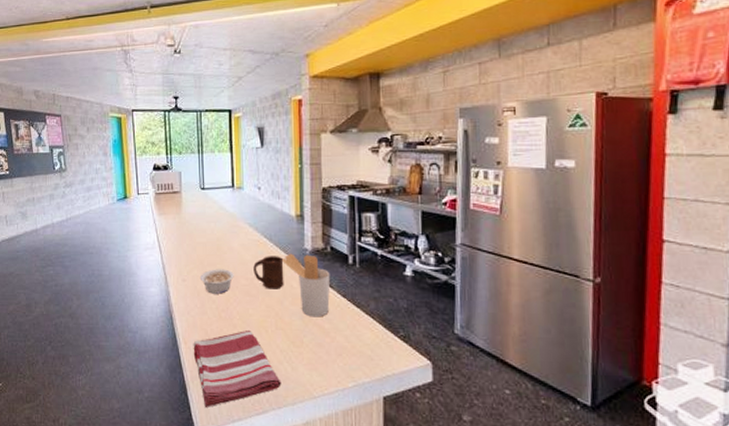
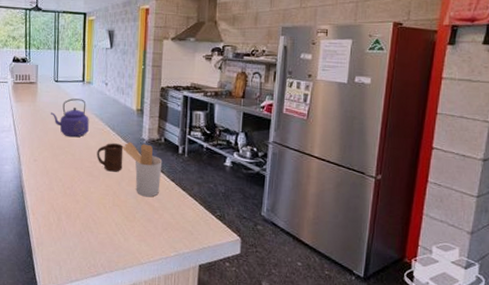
dish towel: present [193,329,281,409] -> none [40,205,115,270]
kettle: none [198,207,242,252] -> present [51,98,89,138]
legume: present [201,269,234,294] -> none [50,152,80,174]

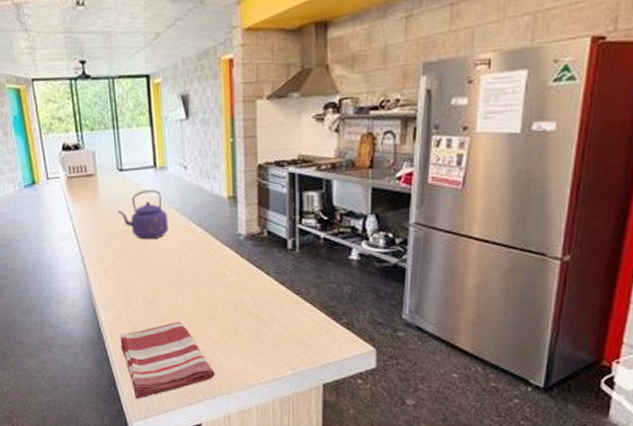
dish towel: none [40,205,115,270] -> present [119,321,215,400]
cup: present [97,143,124,172] -> none [181,242,216,279]
utensil holder: present [122,142,163,197] -> none [213,239,267,307]

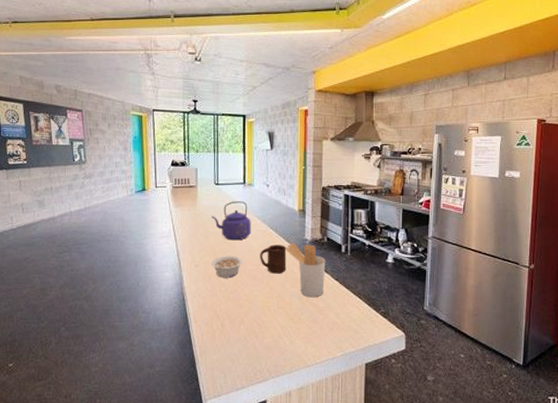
dish towel: present [119,321,215,400] -> none [203,309,281,379]
legume: none [124,258,161,285] -> present [212,256,242,278]
cup: none [181,242,216,279] -> present [260,245,287,274]
utensil holder: none [213,239,267,307] -> present [285,243,326,298]

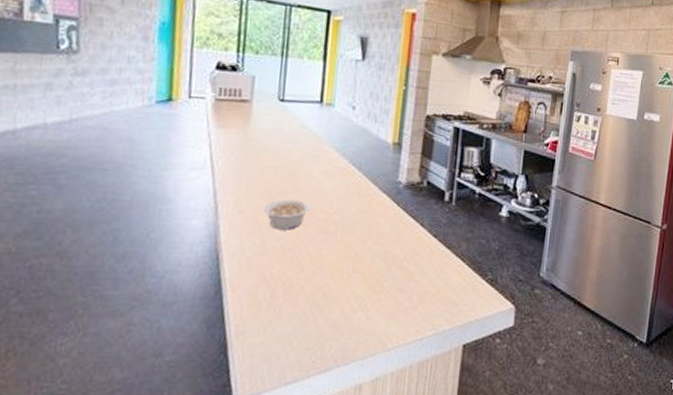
kettle: present [212,201,251,241] -> none [270,125,327,180]
cup: present [260,245,287,274] -> none [334,187,372,227]
utensil holder: present [285,243,326,298] -> none [371,185,423,259]

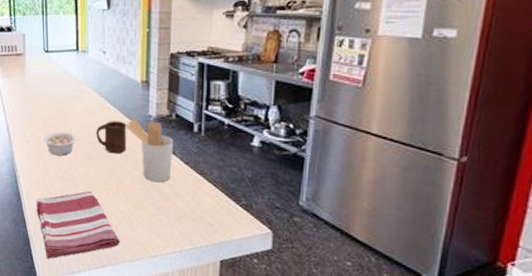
dish towel: none [242,273,352,371] -> present [36,190,120,260]
cup: none [334,187,372,227] -> present [96,121,127,154]
utensil holder: none [371,185,423,259] -> present [126,119,174,183]

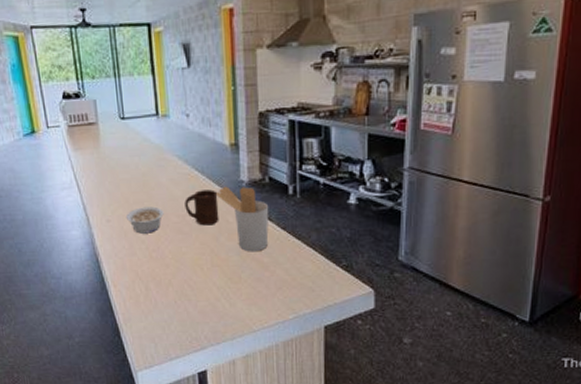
dish towel: present [36,190,120,260] -> none [123,268,220,349]

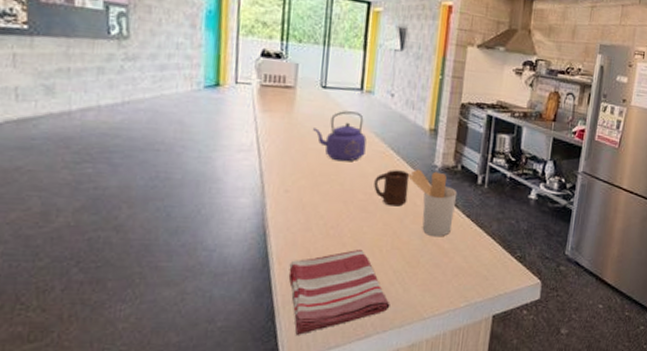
kettle: none [120,138,171,188] -> present [313,111,367,162]
dish towel: none [123,268,220,349] -> present [288,249,390,336]
legume: present [127,206,164,234] -> none [308,180,351,209]

